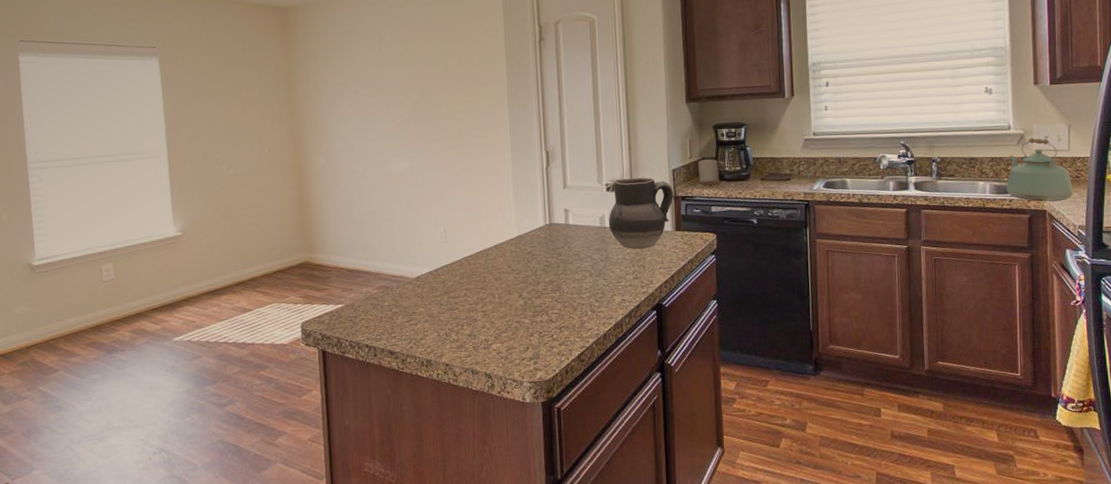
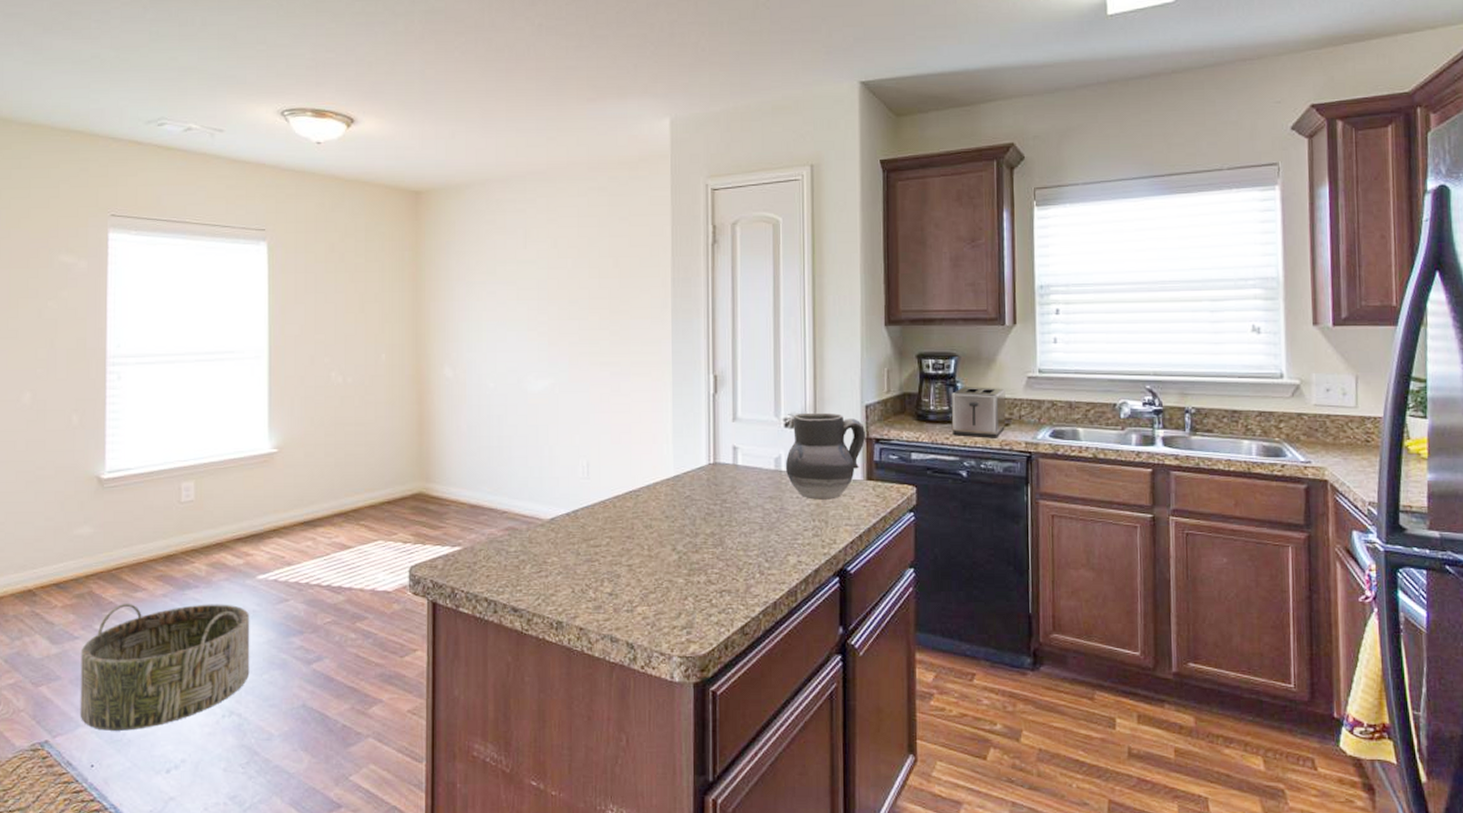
basket: none [29,362,174,472] -> present [80,604,250,731]
canister: present [697,157,727,187] -> none [895,393,931,429]
toaster: none [742,149,788,192] -> present [950,387,1006,438]
kettle: present [1006,138,1073,201] -> none [1277,389,1362,469]

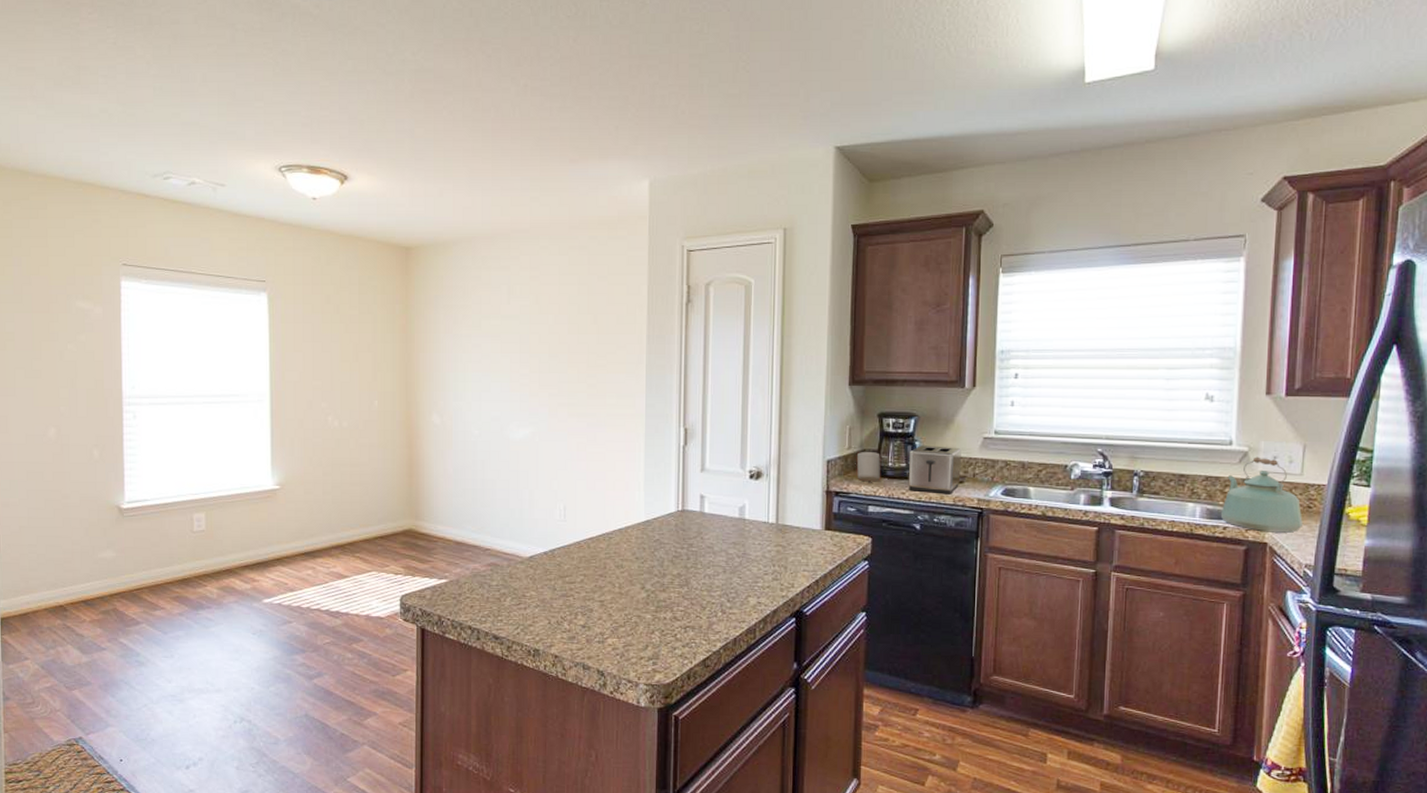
basket: present [80,604,250,731] -> none [108,621,258,731]
ceramic jug: present [785,412,865,500] -> none [749,465,825,547]
canister: none [895,393,931,429] -> present [855,450,889,483]
kettle: none [1277,389,1362,469] -> present [1220,456,1303,533]

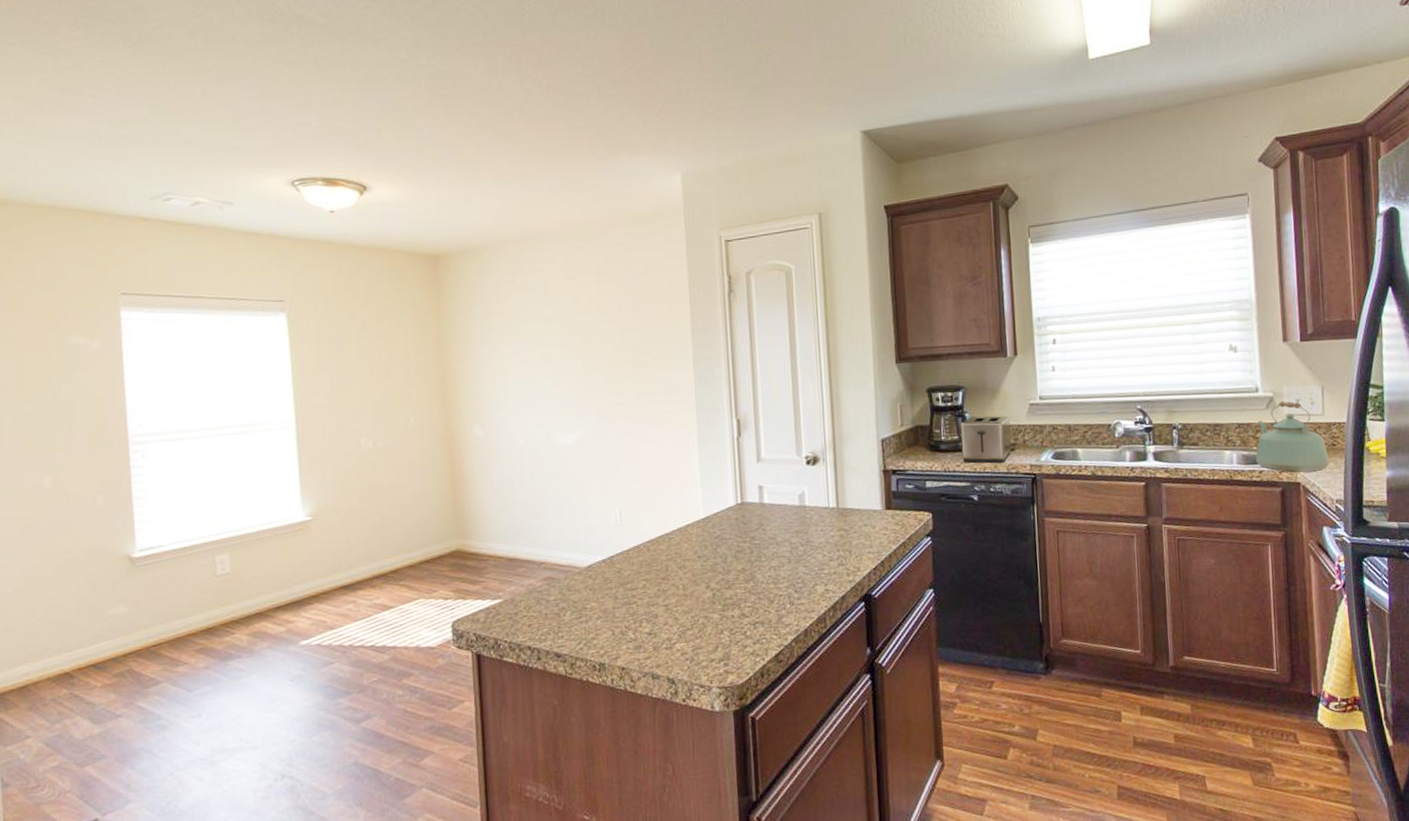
canister: present [855,450,889,483] -> none [909,425,943,459]

